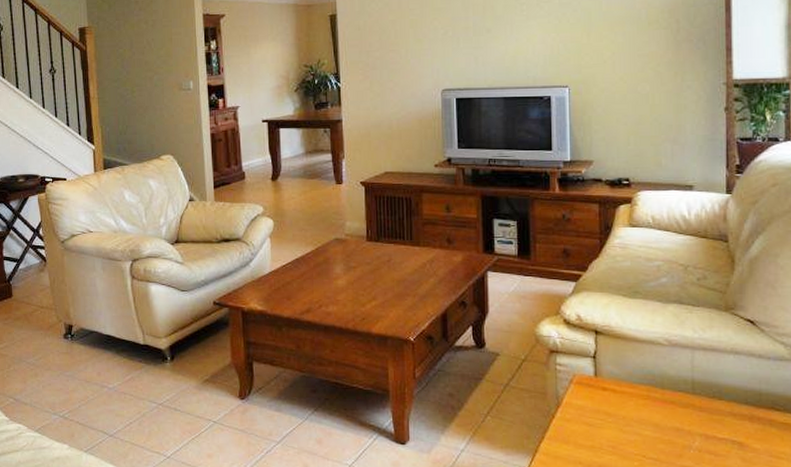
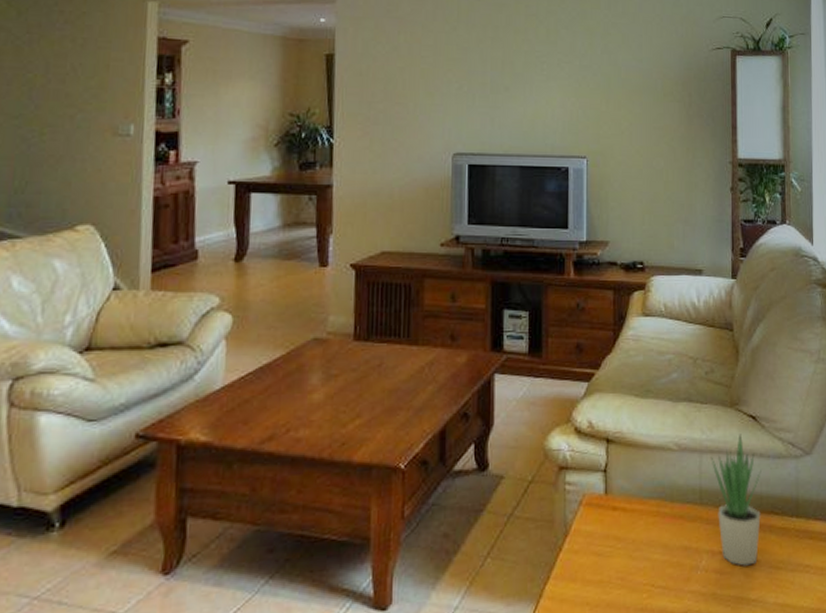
potted plant: none [703,336,760,452] -> present [710,434,761,566]

